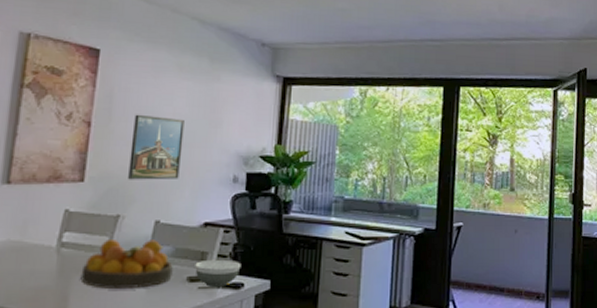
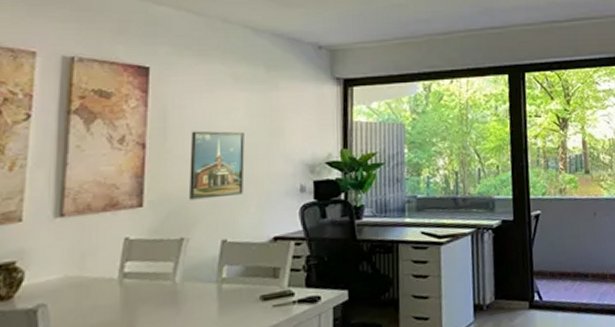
fruit bowl: present [80,240,173,289] -> none [147,260,244,318]
bowl: present [195,259,241,287] -> none [267,273,316,304]

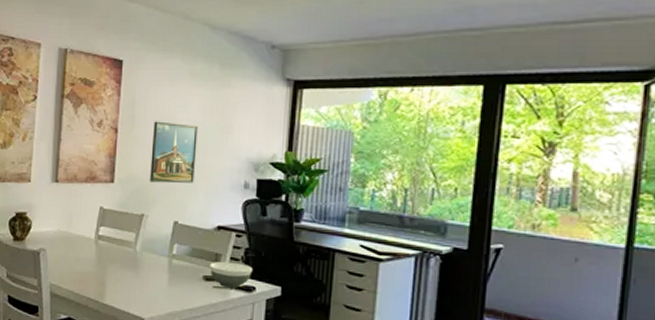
bowl: none [267,273,316,304] -> present [210,261,253,288]

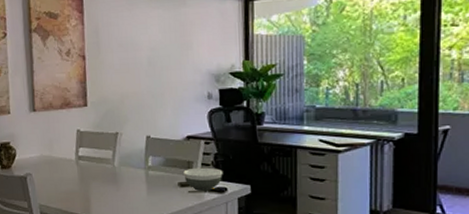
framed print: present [150,121,198,184] -> none [118,44,161,103]

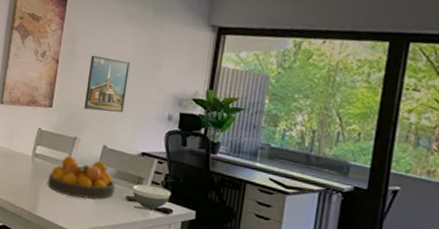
fruit bowl: none [96,152,166,192] -> present [47,156,115,199]
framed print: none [118,44,161,103] -> present [84,55,130,113]

